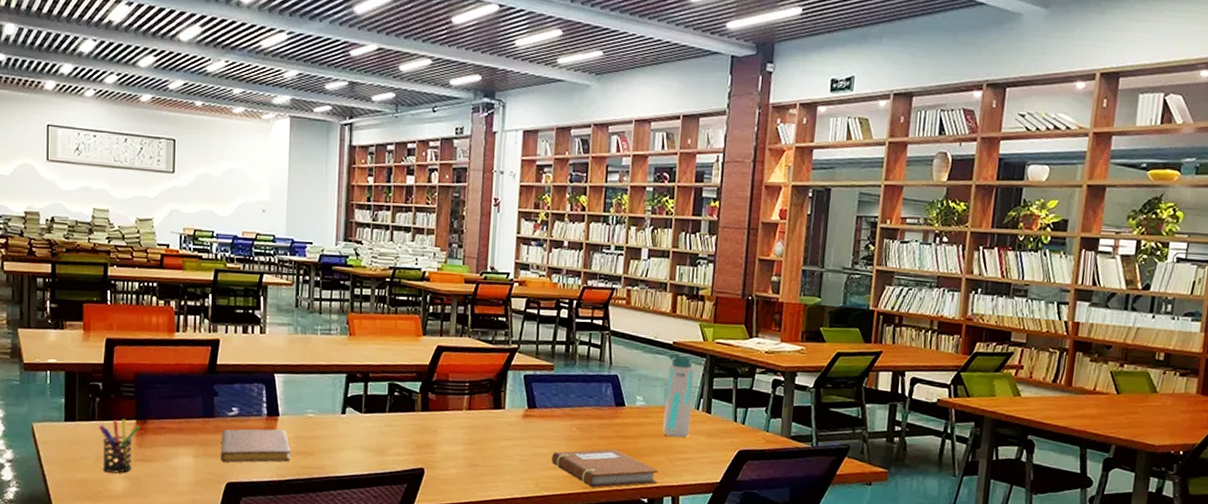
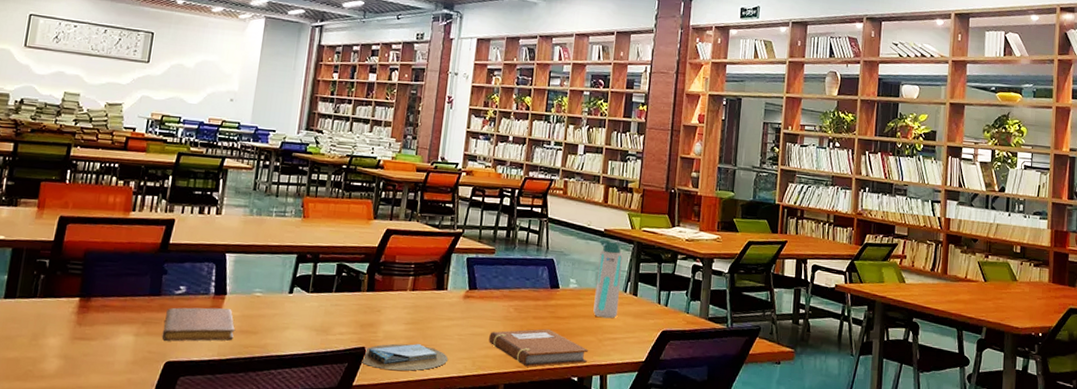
pen holder: present [99,419,140,473] -> none [37,296,83,352]
book: none [421,464,509,492] -> present [361,343,448,371]

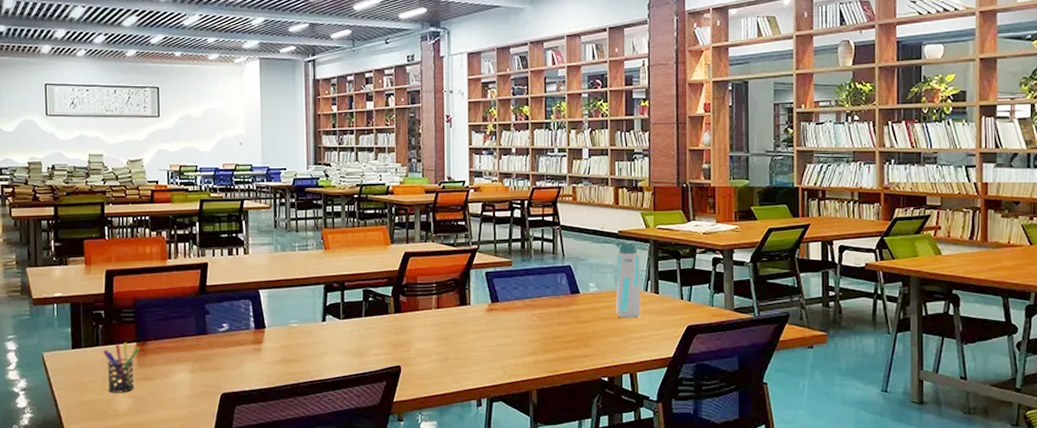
pen holder: none [37,296,83,352] -> present [103,342,140,393]
notebook: present [161,307,235,341] -> none [214,340,278,375]
book: present [361,343,448,371] -> none [399,358,479,385]
notebook: present [489,329,588,367] -> none [517,334,615,371]

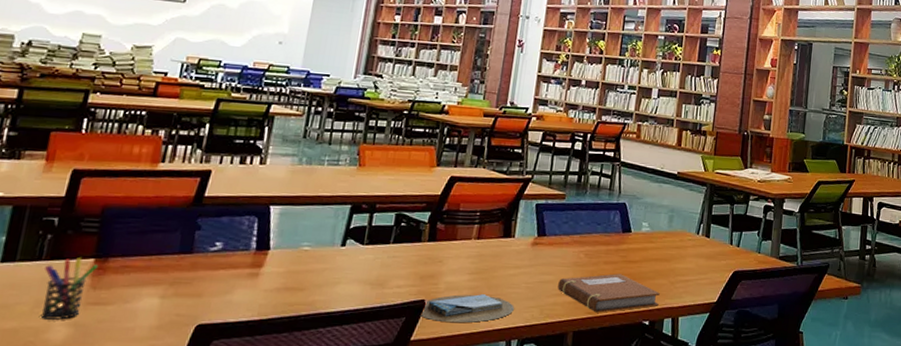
book: none [399,358,479,385] -> present [421,294,514,323]
notebook: none [517,334,615,371] -> present [557,274,660,313]
water bottle: present [614,241,641,318] -> none [665,182,696,261]

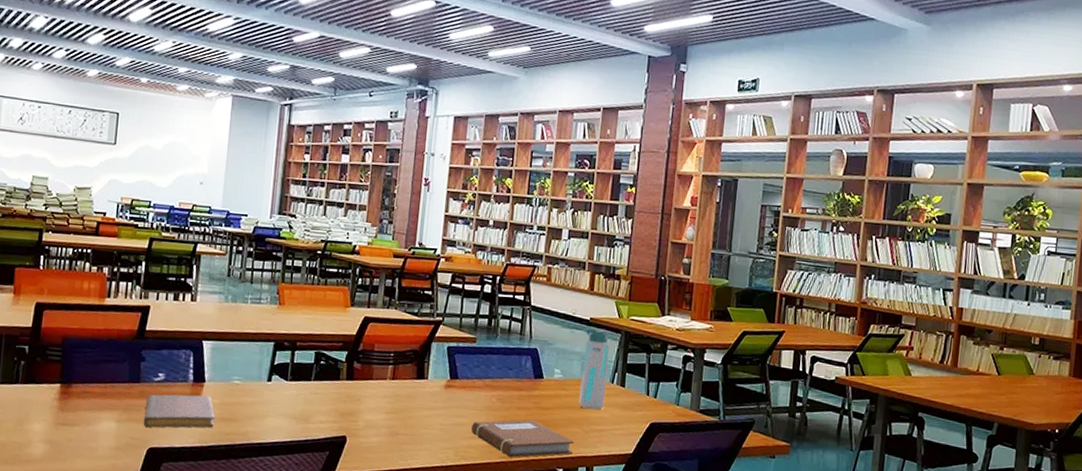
pen holder: present [40,258,99,320] -> none [22,382,64,437]
notebook: none [192,264,279,302] -> present [143,394,215,428]
book: present [421,294,514,323] -> none [343,432,430,460]
water bottle: none [665,182,696,261] -> present [579,328,610,410]

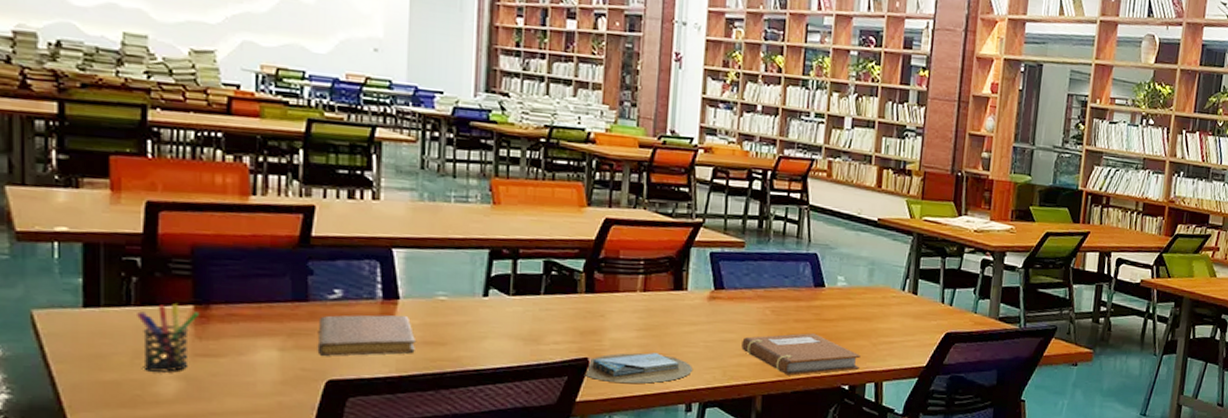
pen holder: none [22,382,64,437] -> present [137,304,200,372]
book: none [343,432,430,460] -> present [585,353,692,384]
water bottle: present [579,328,610,410] -> none [866,230,900,320]

